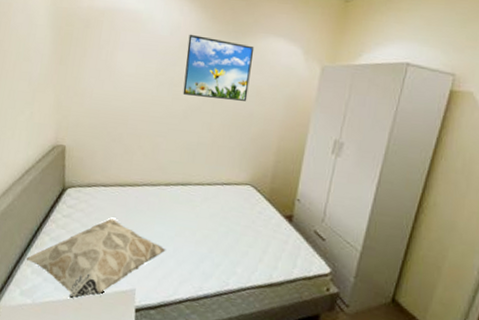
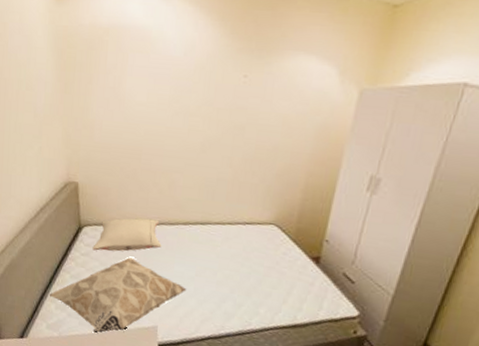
pillow: none [74,180,143,213] -> present [92,218,162,252]
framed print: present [182,34,255,101] -> none [199,53,281,132]

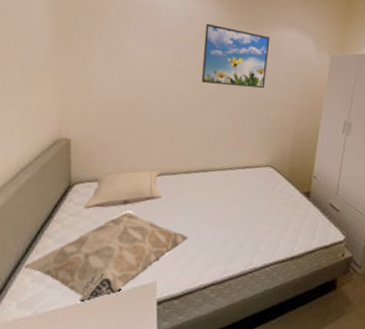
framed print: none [199,53,281,132] -> present [201,23,271,88]

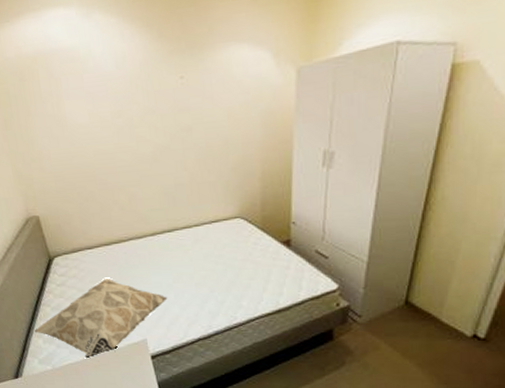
pillow: present [83,170,163,209] -> none [67,236,134,279]
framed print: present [201,23,271,88] -> none [137,61,219,135]

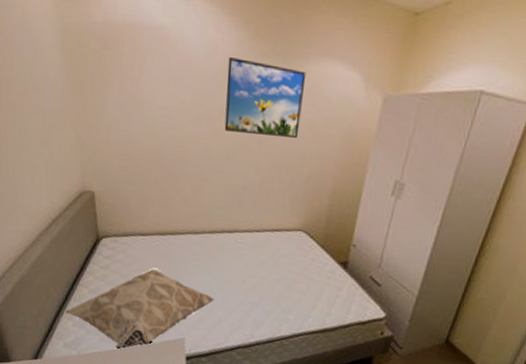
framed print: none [137,61,219,135] -> present [224,56,307,138]

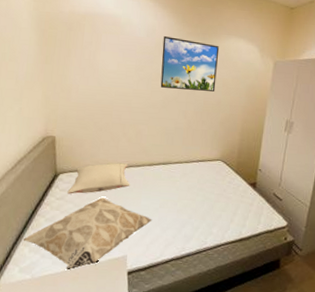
pillow: none [112,228,187,263] -> present [67,163,130,194]

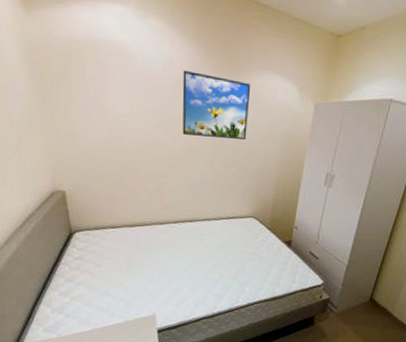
decorative pillow: present [22,197,152,271] -> none [43,257,181,330]
pillow: present [67,163,130,194] -> none [86,220,154,254]

